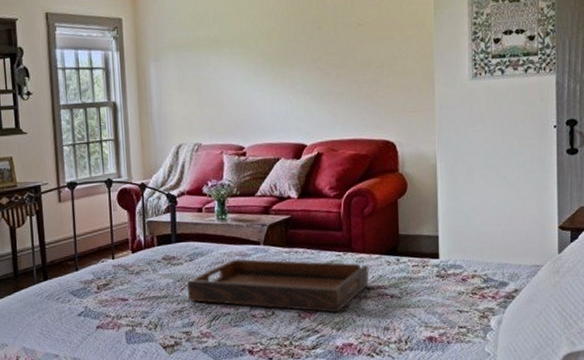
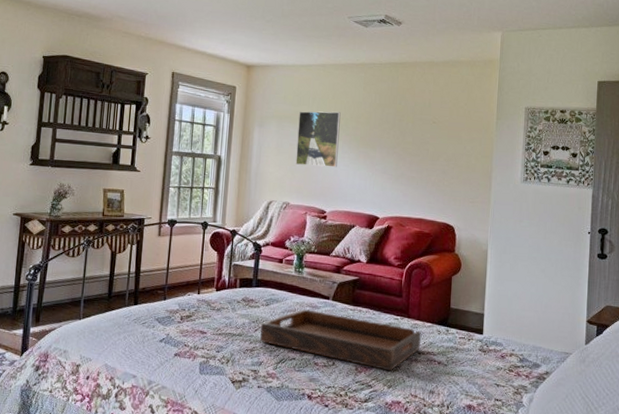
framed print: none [199,29,251,99] -> present [295,111,341,168]

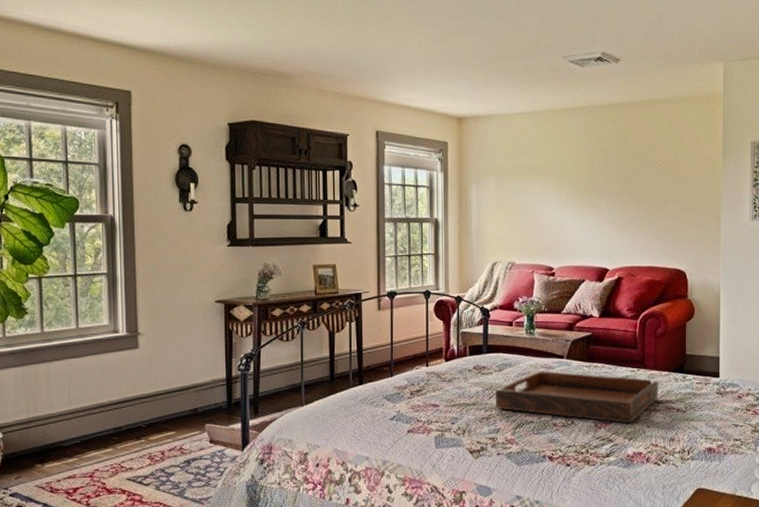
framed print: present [295,111,341,168] -> none [518,161,562,221]

